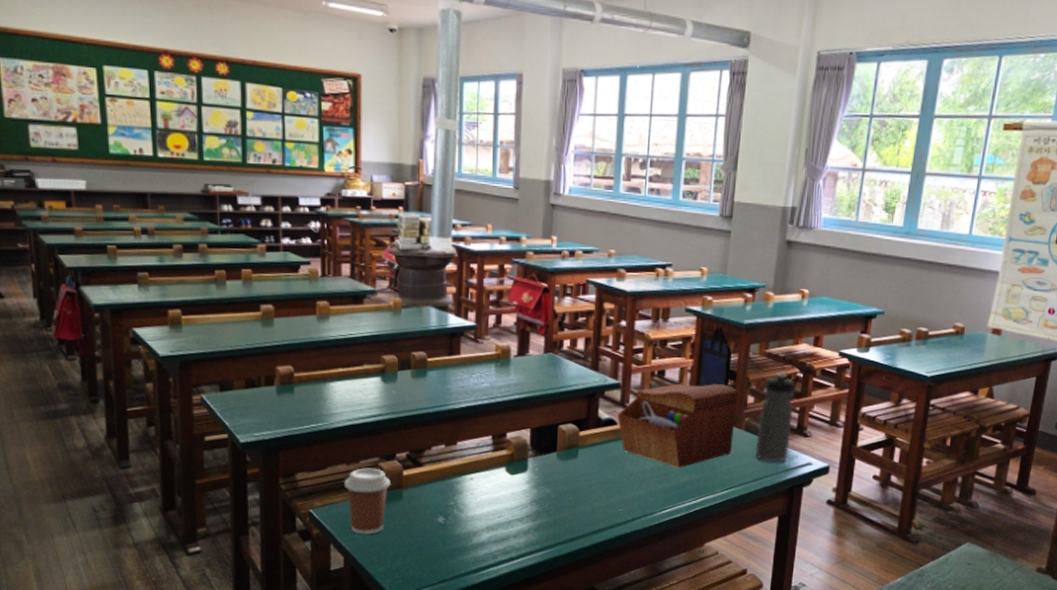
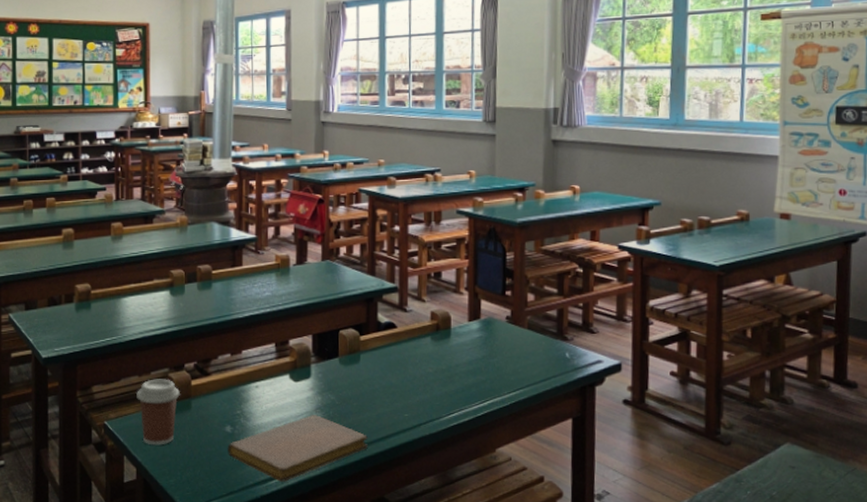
notebook: none [439,508,581,571] -> present [227,415,368,482]
sewing box: present [617,383,738,468] -> none [397,283,518,370]
water bottle: present [755,372,795,463] -> none [540,268,577,361]

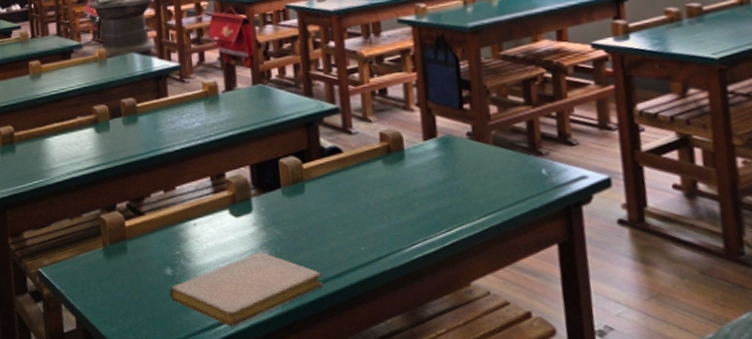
coffee cup: present [136,379,180,446] -> none [69,221,114,292]

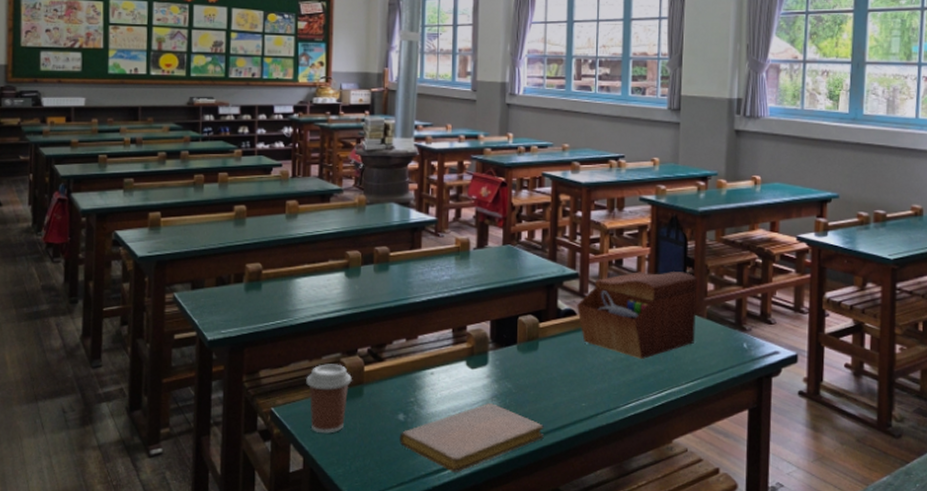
coffee cup: none [69,221,114,292] -> present [306,364,352,434]
sewing box: none [341,95,483,195] -> present [577,272,697,359]

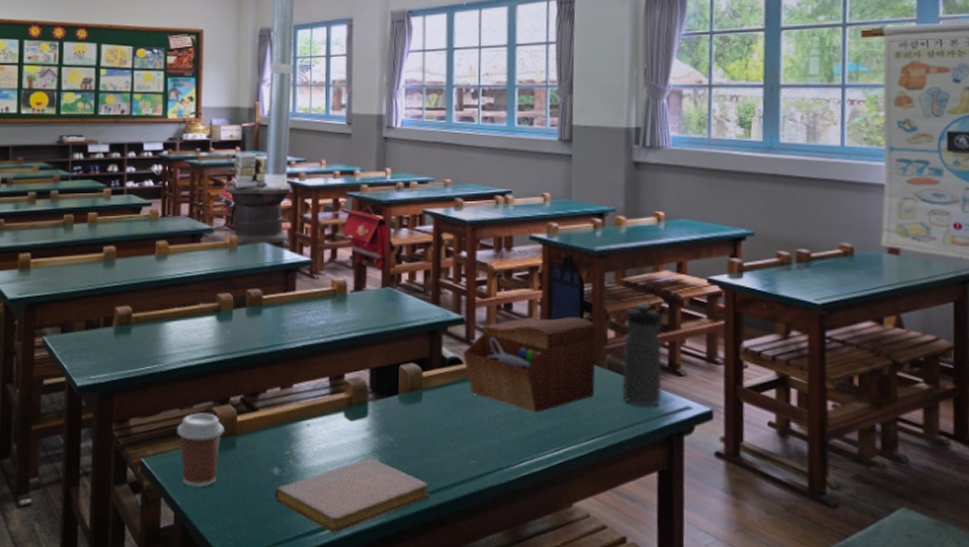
water bottle: none [718,258,756,352] -> present [621,302,663,406]

